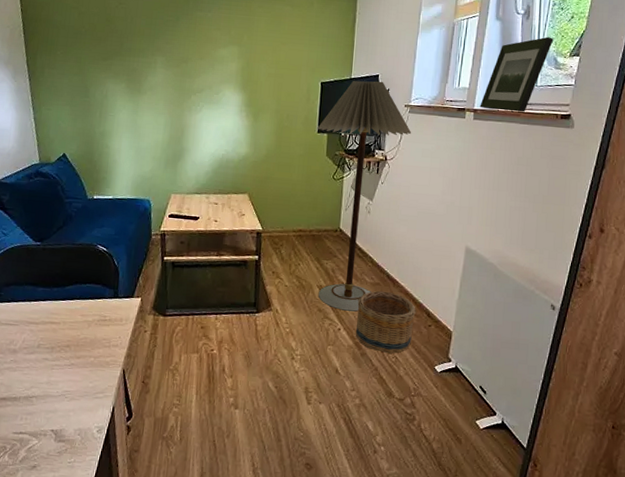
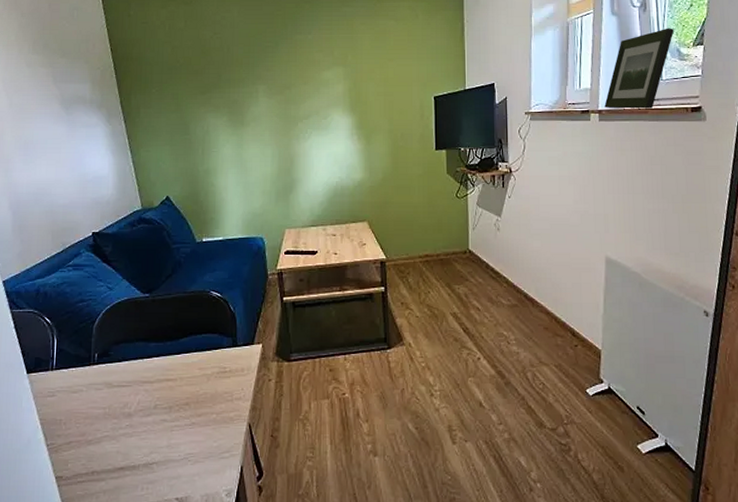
floor lamp: present [317,80,412,312] -> none [434,90,535,338]
basket: present [355,291,417,354] -> none [496,313,561,380]

